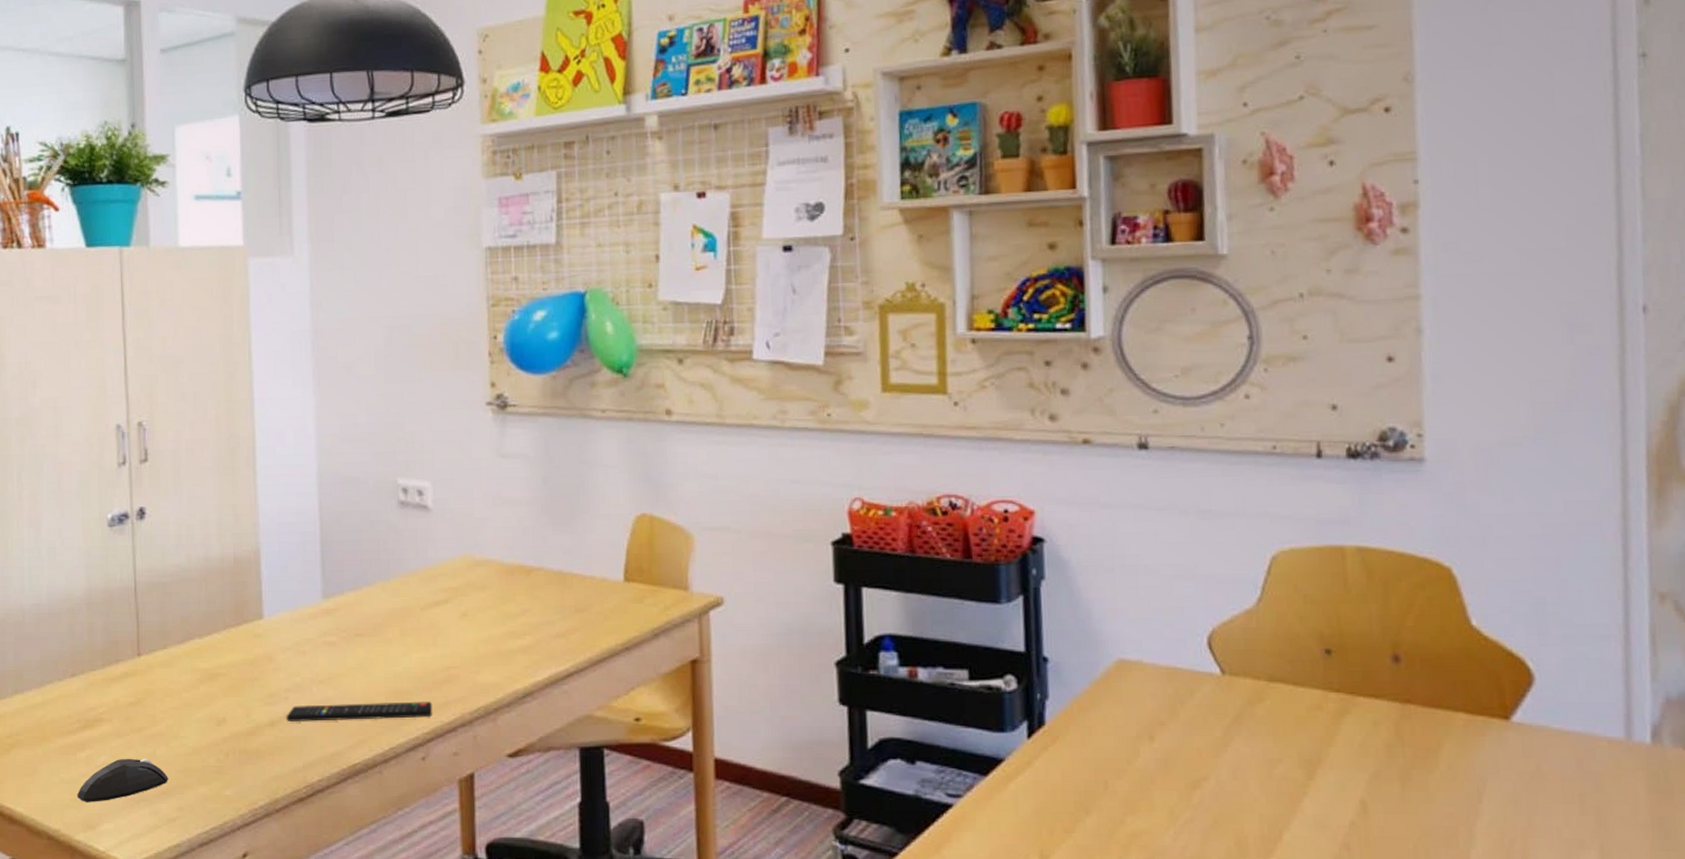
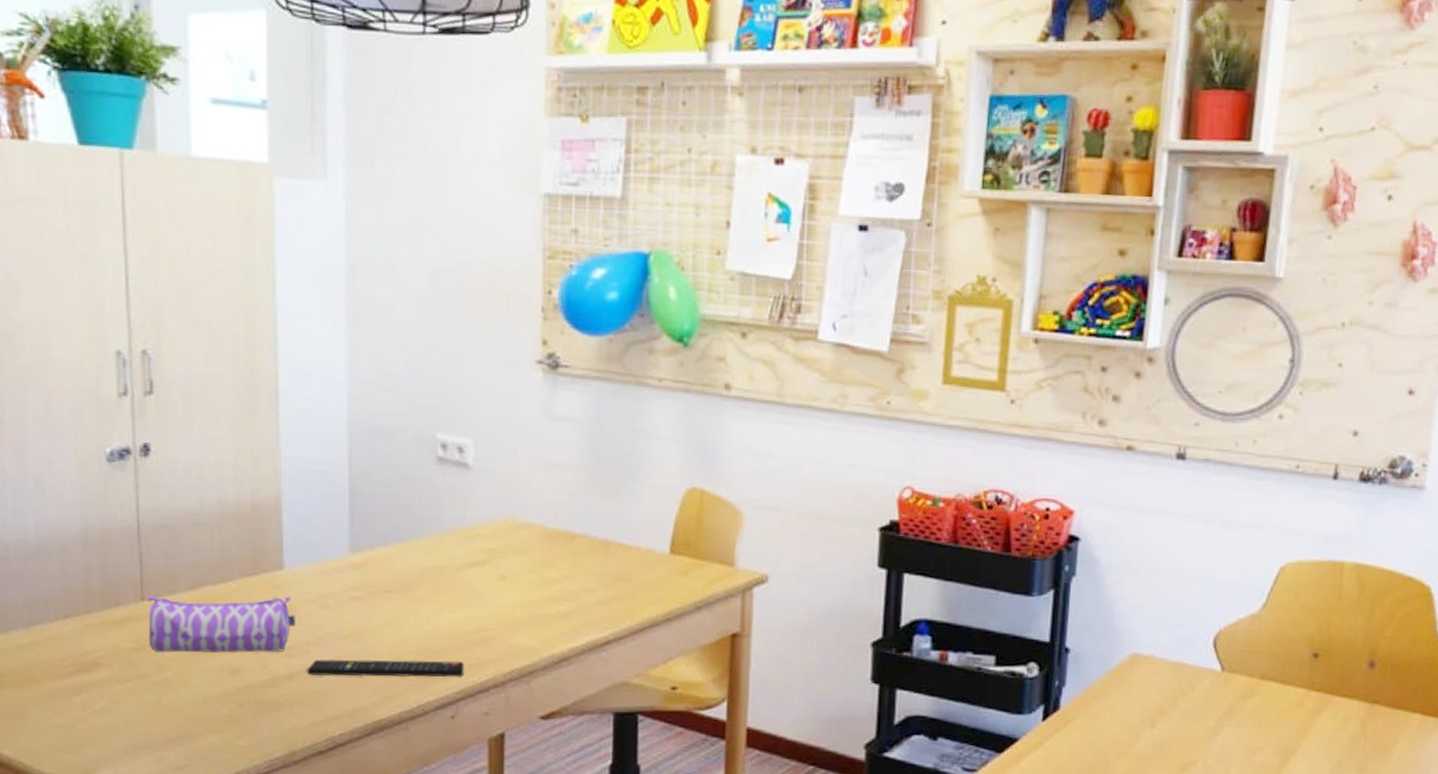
mouse: present [76,758,168,802] -> none [71,704,175,748]
pencil case: none [142,645,275,706] -> present [146,595,295,653]

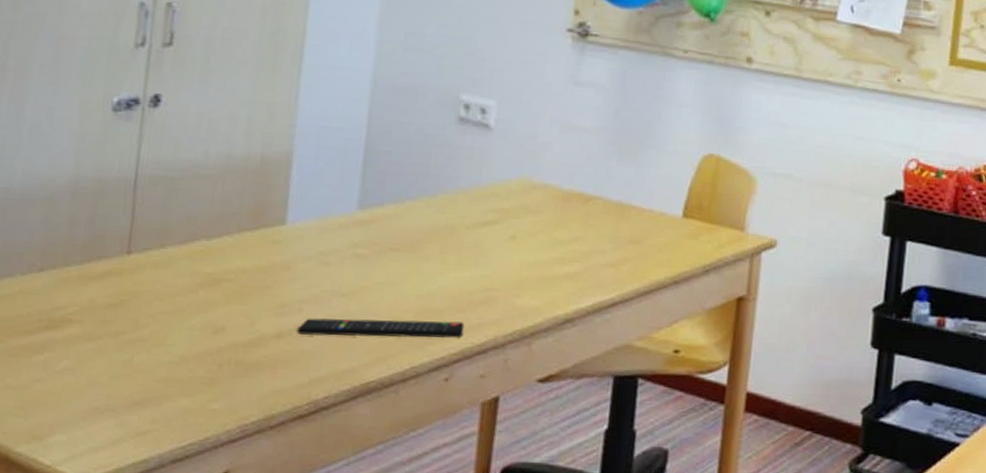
pencil case: present [146,595,295,653] -> none [128,249,292,310]

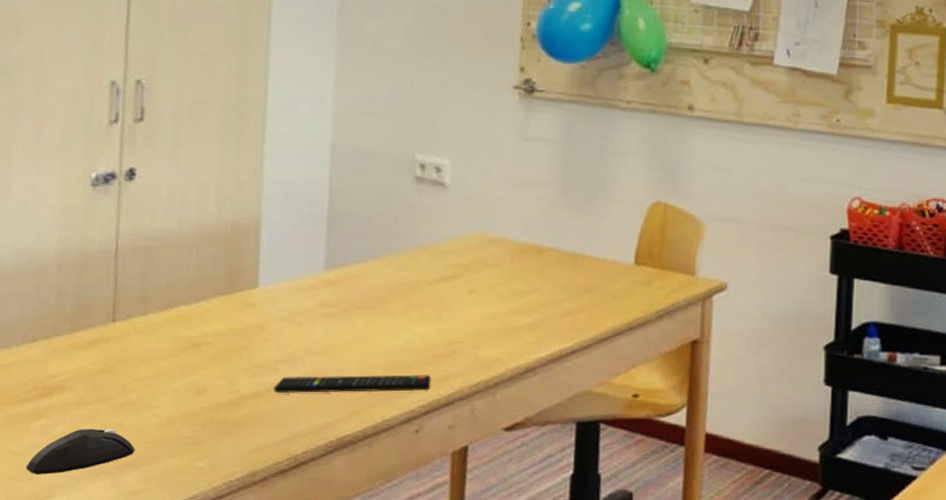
mouse: none [24,364,145,411] -> present [25,428,135,475]

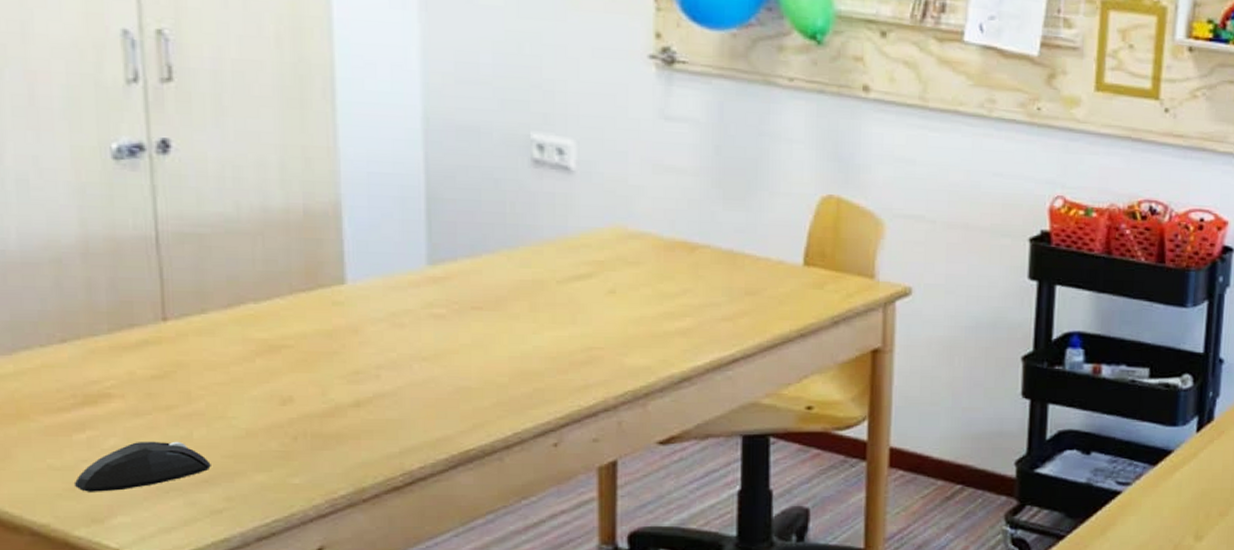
remote control: present [274,375,431,393] -> none [377,383,569,403]

